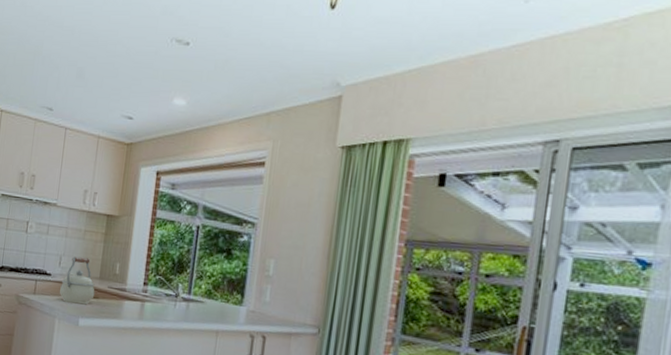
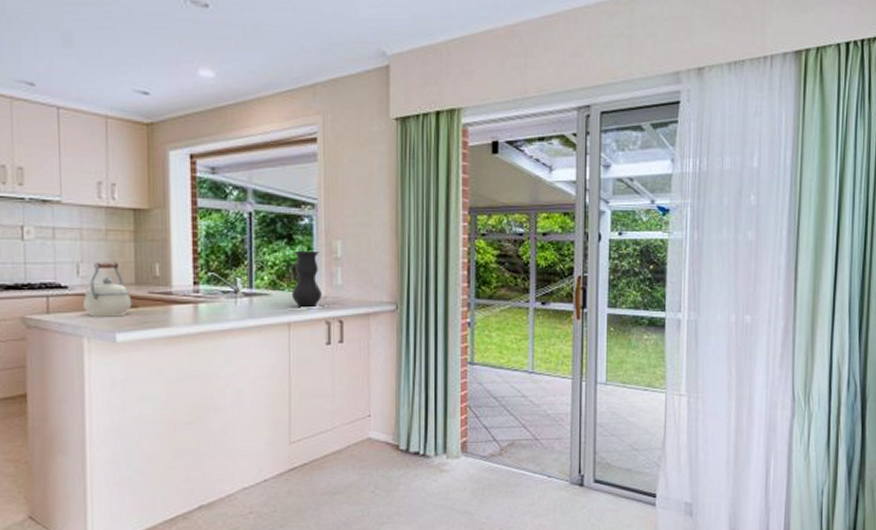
vase: none [223,264,253,320] -> present [291,250,322,308]

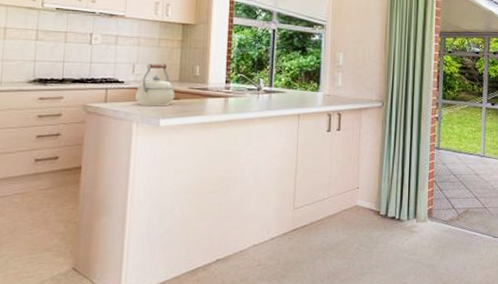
vase: present [291,250,322,308] -> none [302,59,326,103]

